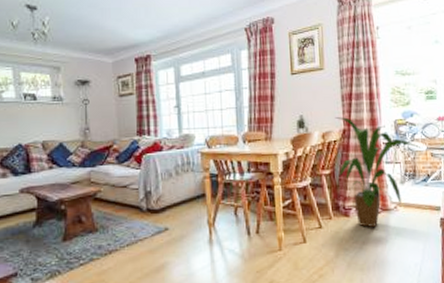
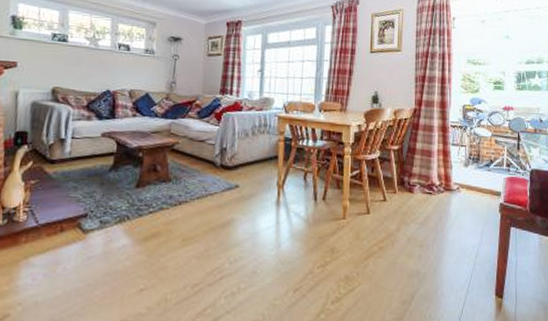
house plant: present [335,117,420,227] -> none [406,97,486,205]

